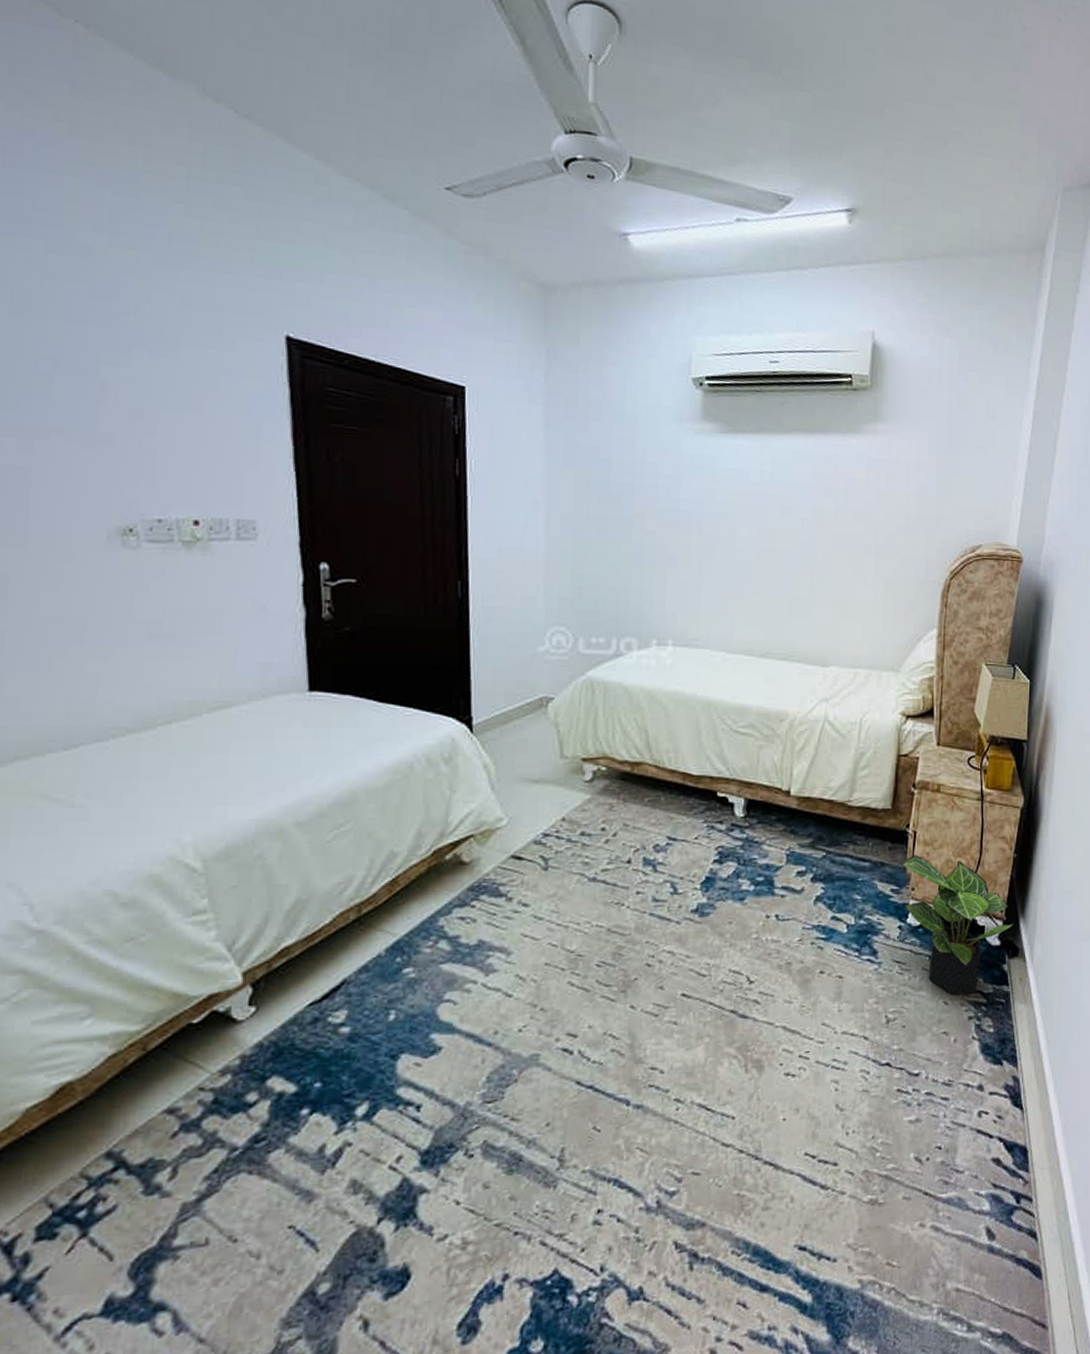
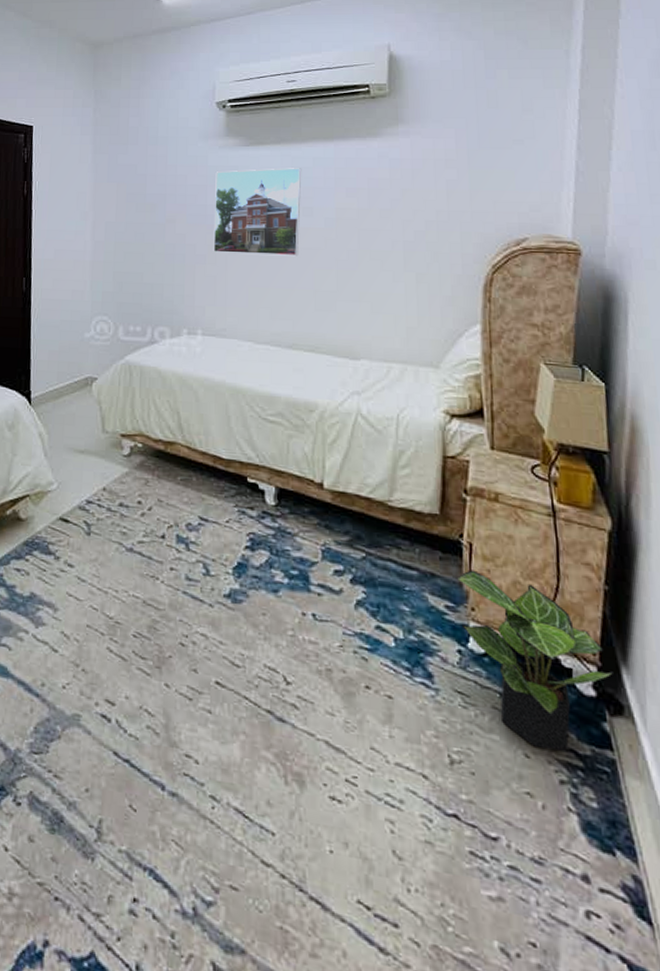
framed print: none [686,460,782,560] -> present [213,168,302,256]

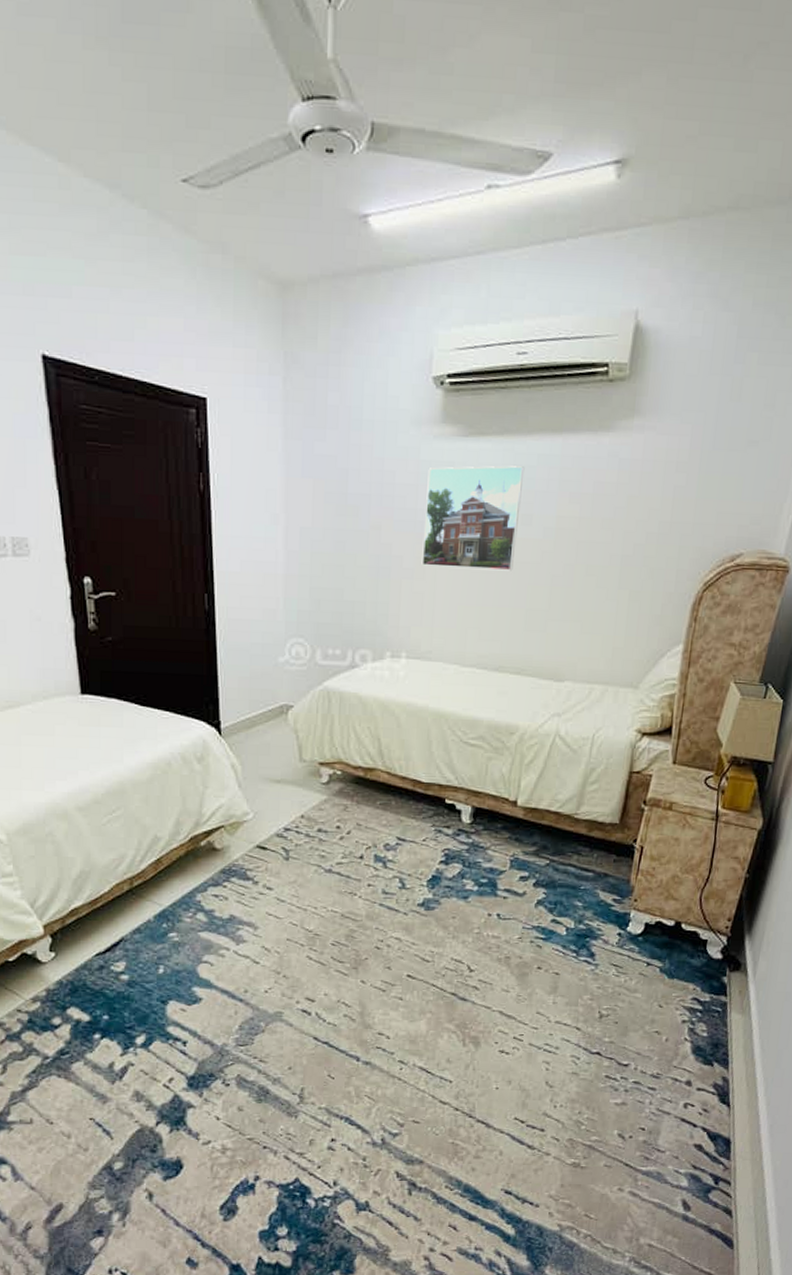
potted plant: present [456,569,613,752] -> none [625,868,739,1000]

